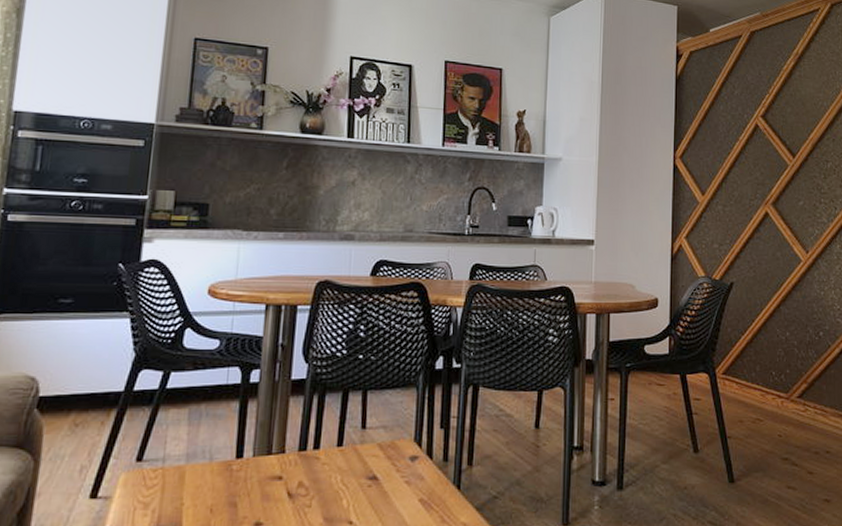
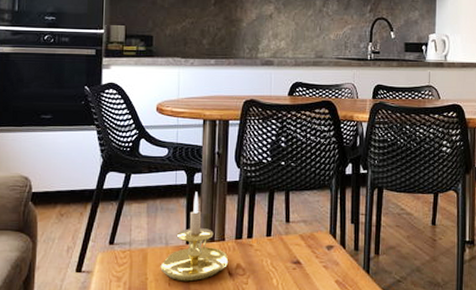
candle holder: none [201,392,288,507] -> present [160,191,228,282]

